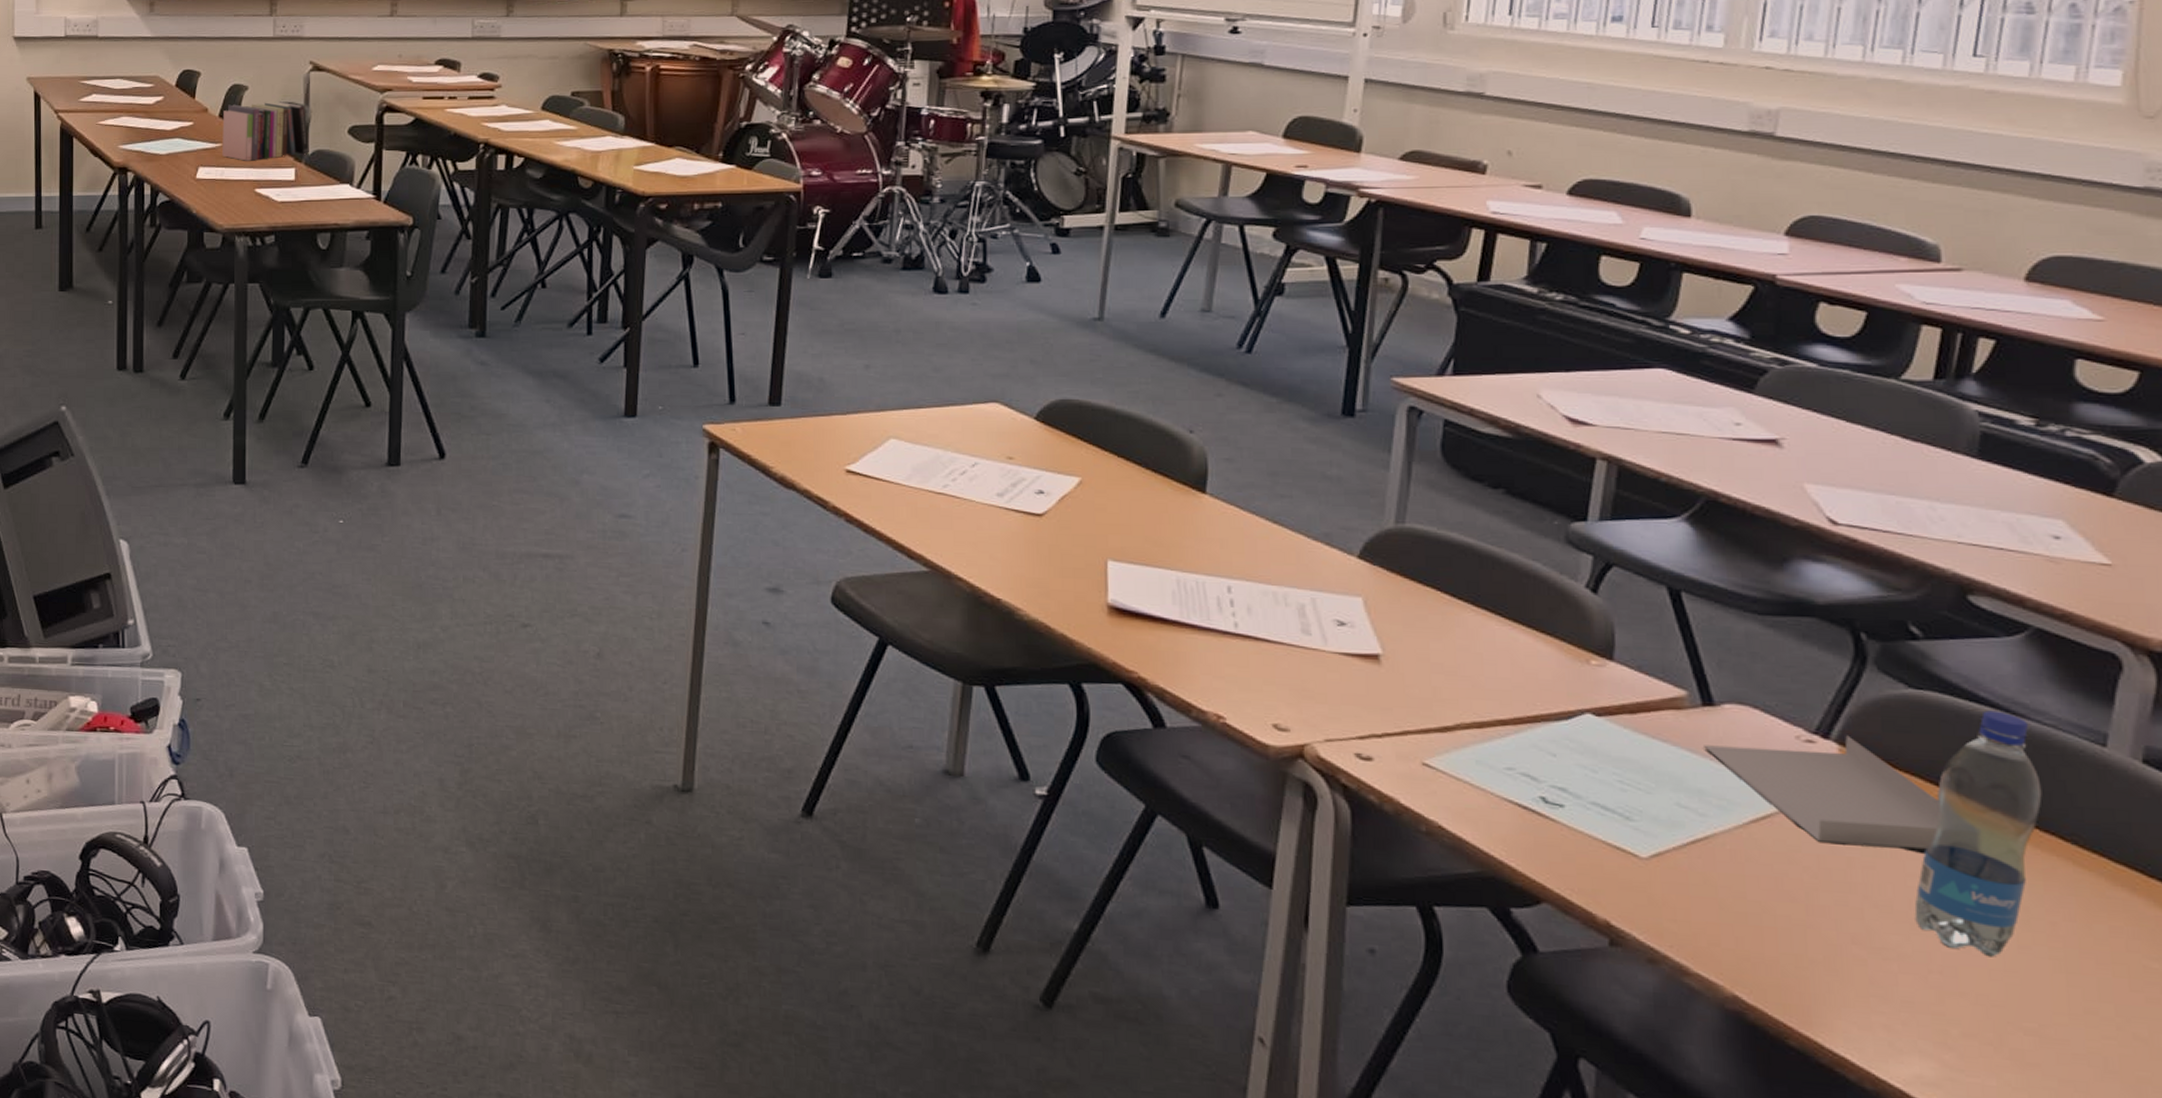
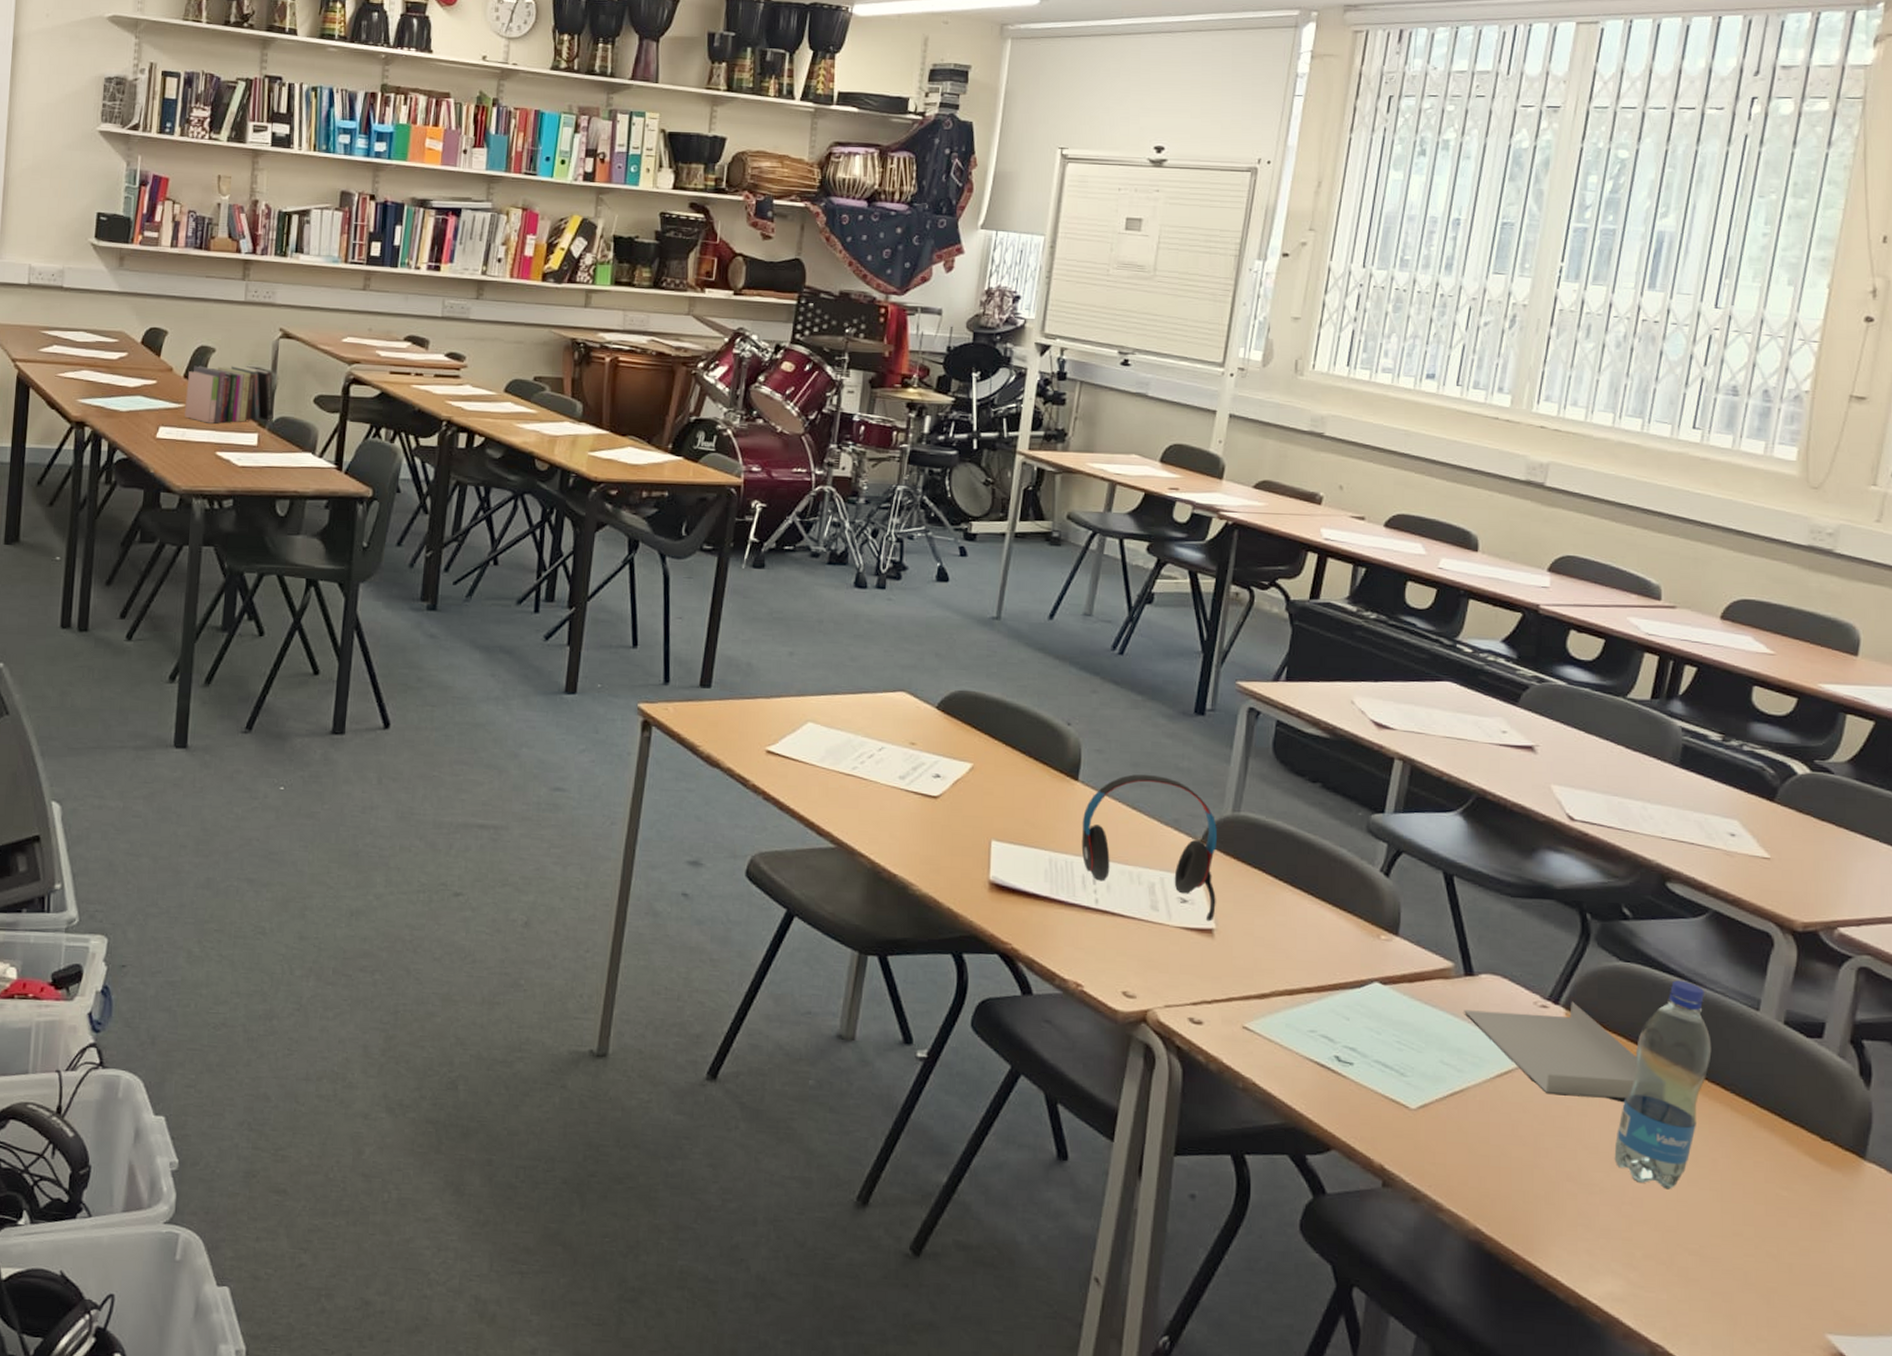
headphones: none [1213,484,1381,645] -> present [1081,774,1217,921]

